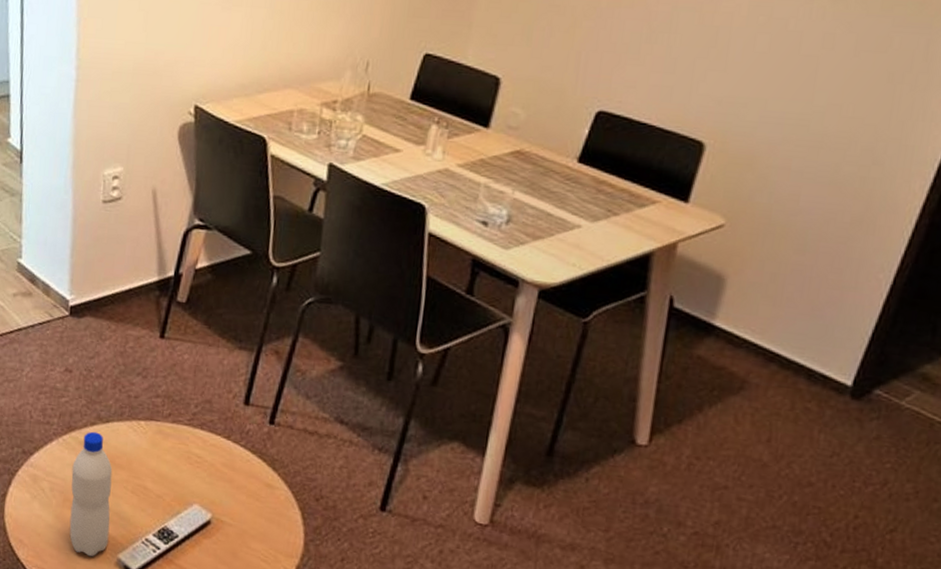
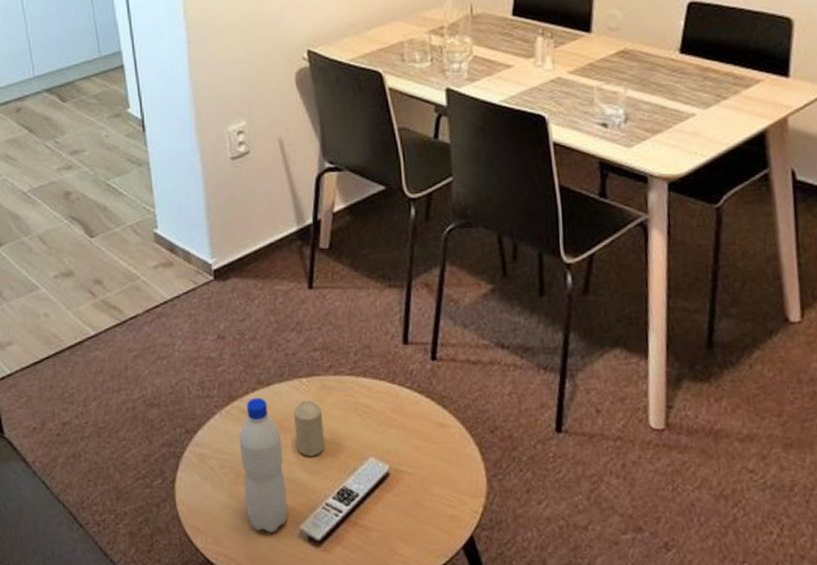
candle: none [125,441,156,495] -> present [294,400,325,456]

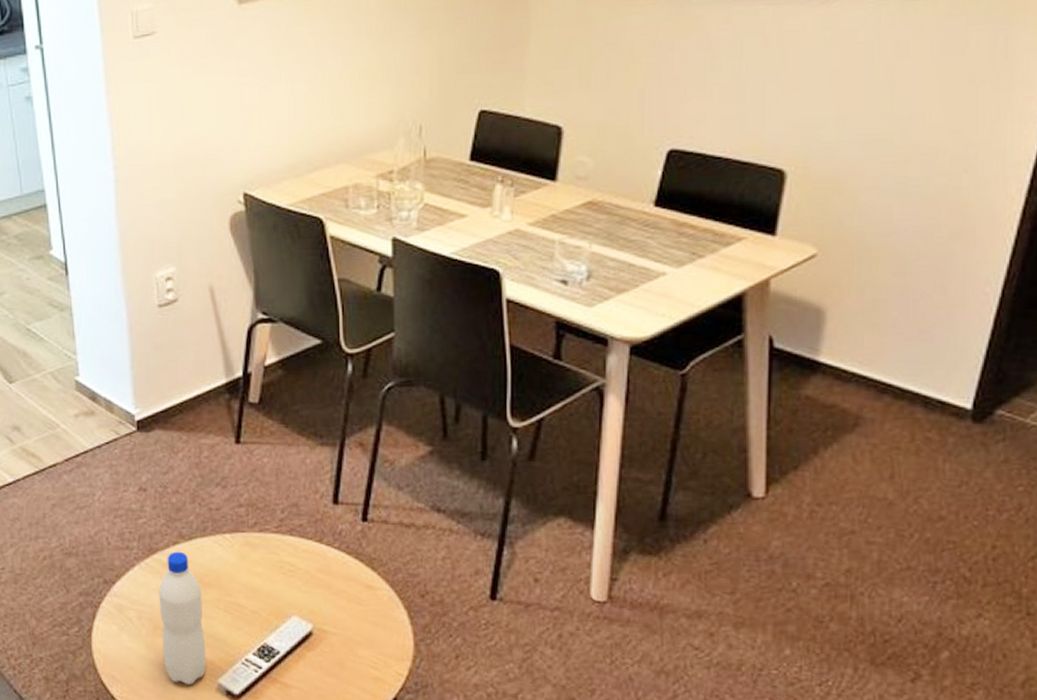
candle: present [294,400,325,456] -> none [216,556,246,612]

